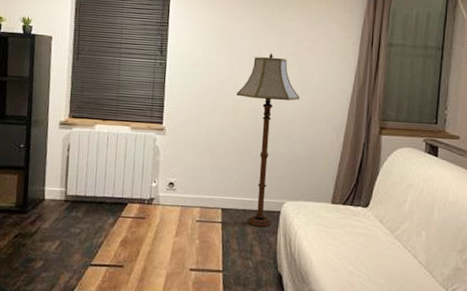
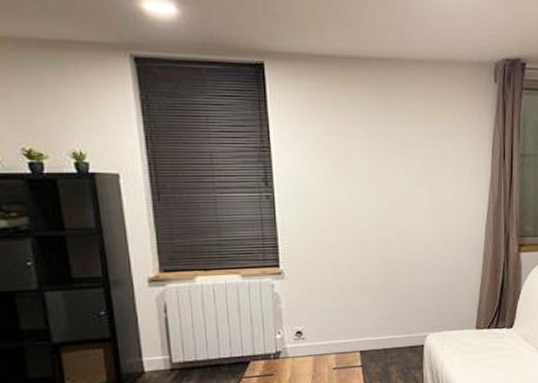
floor lamp: present [237,53,300,227] -> none [362,174,434,365]

